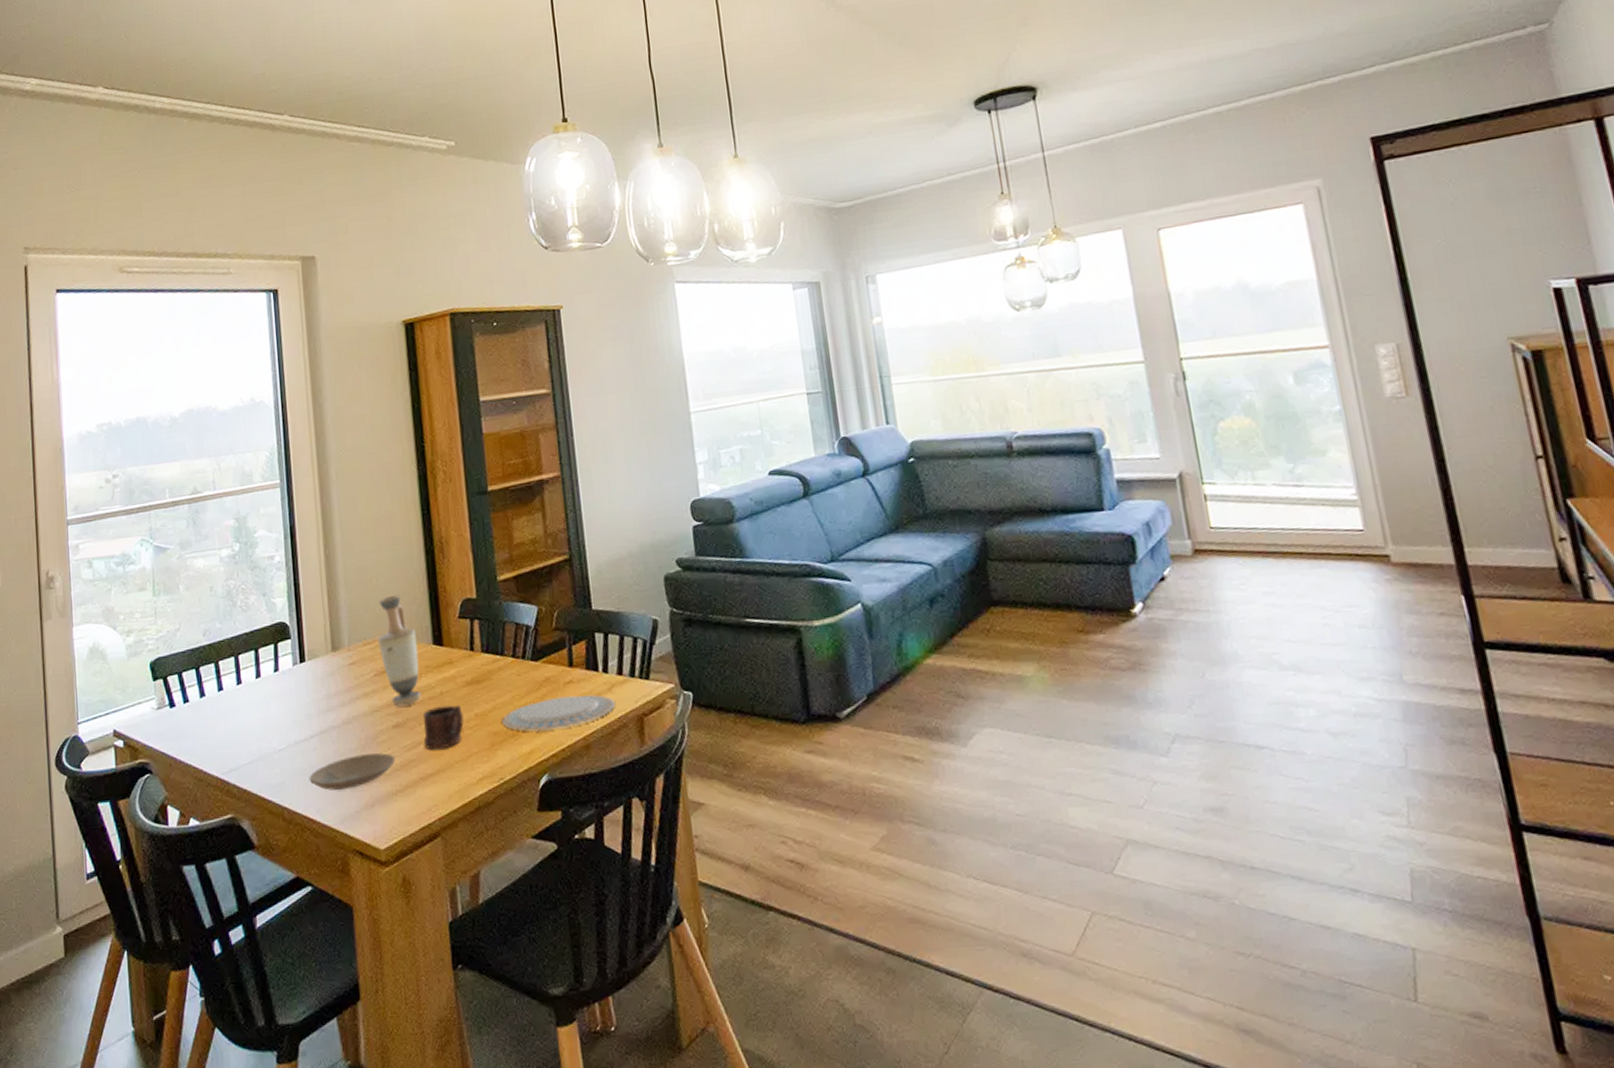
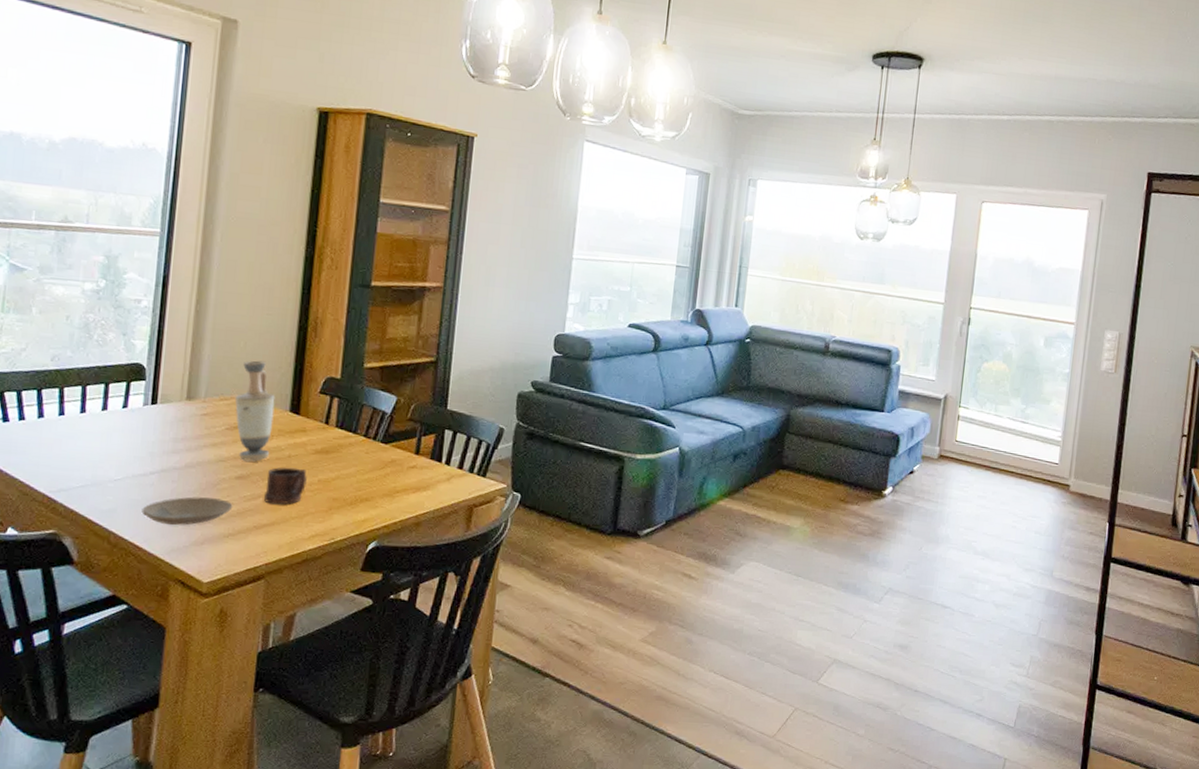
plate: present [502,694,615,731] -> none [343,478,450,505]

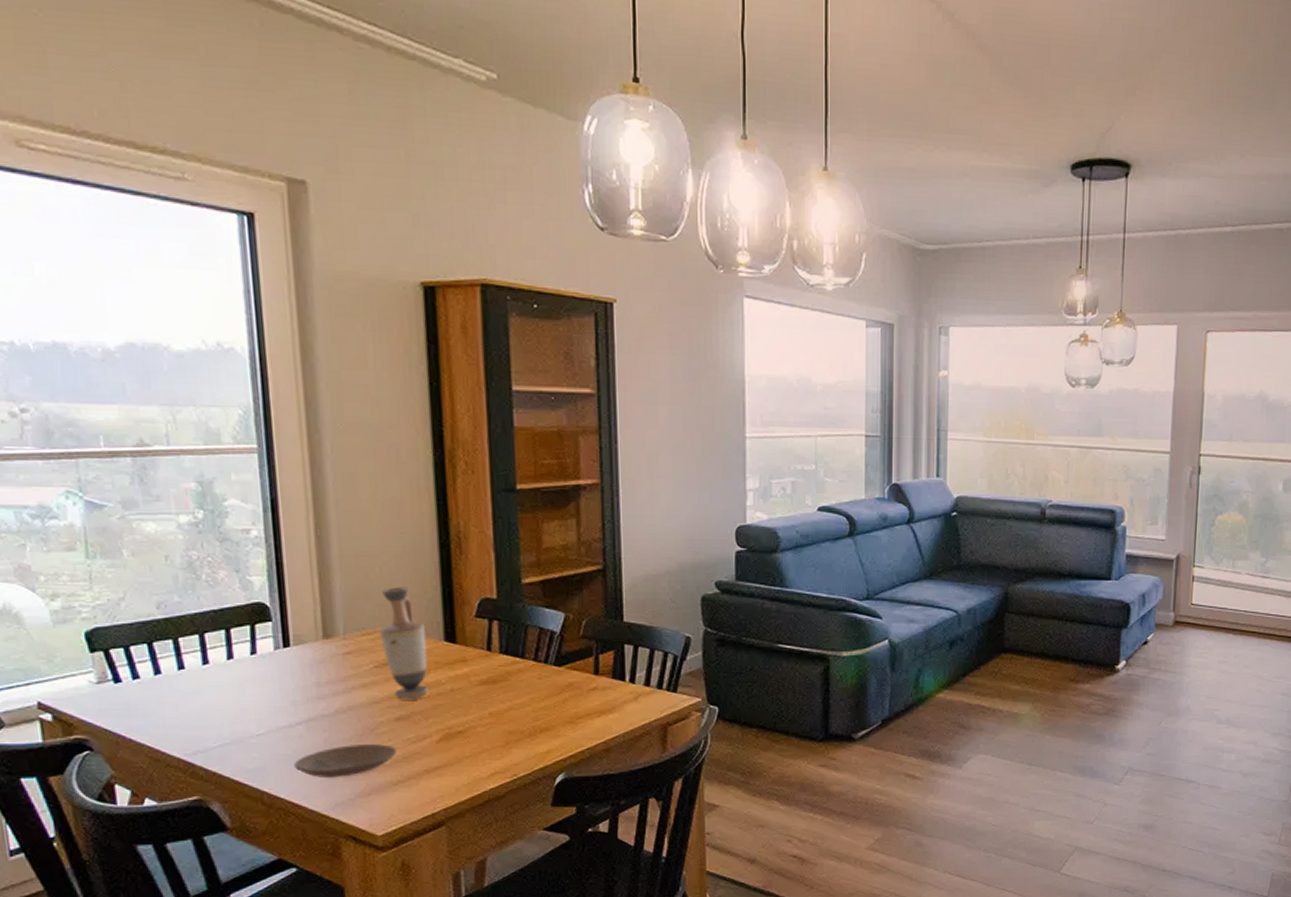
mug: present [263,467,307,505] -> none [430,702,476,744]

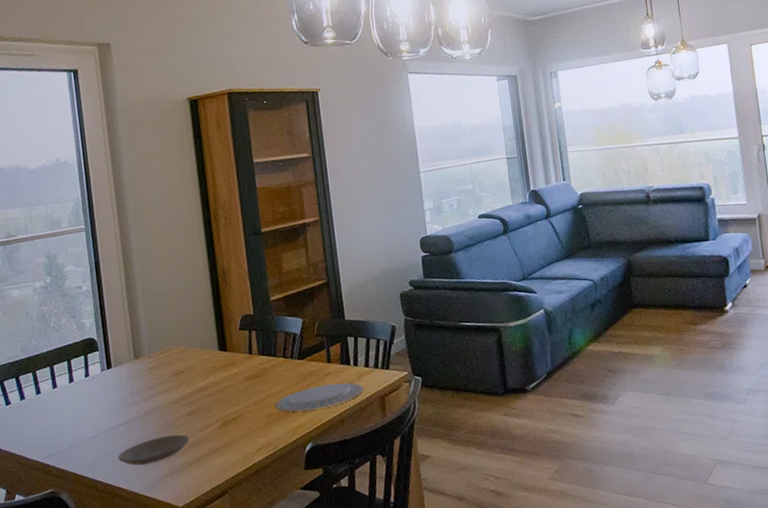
vase: present [378,587,430,700] -> none [172,313,210,399]
plate: none [518,702,639,732] -> present [275,382,363,412]

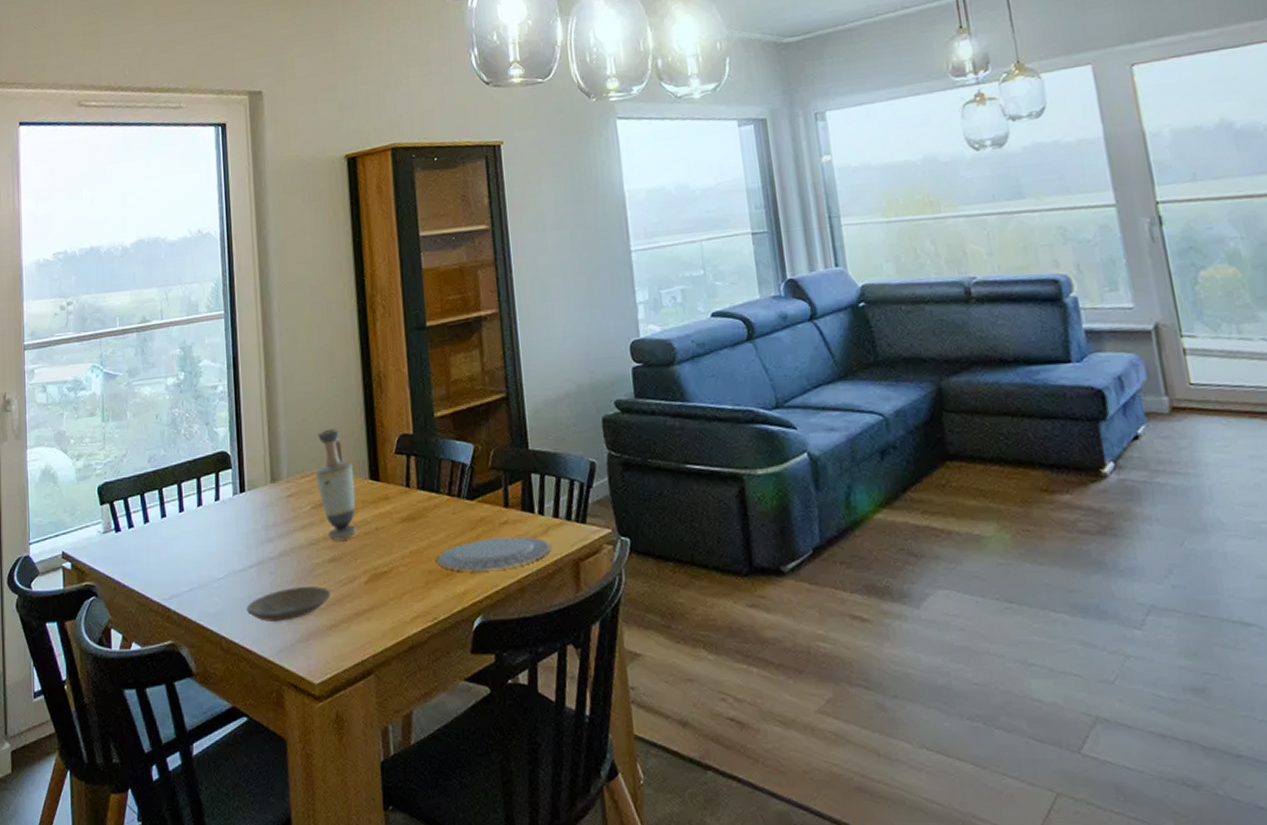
vase: none [172,313,210,399] -> present [315,428,358,541]

